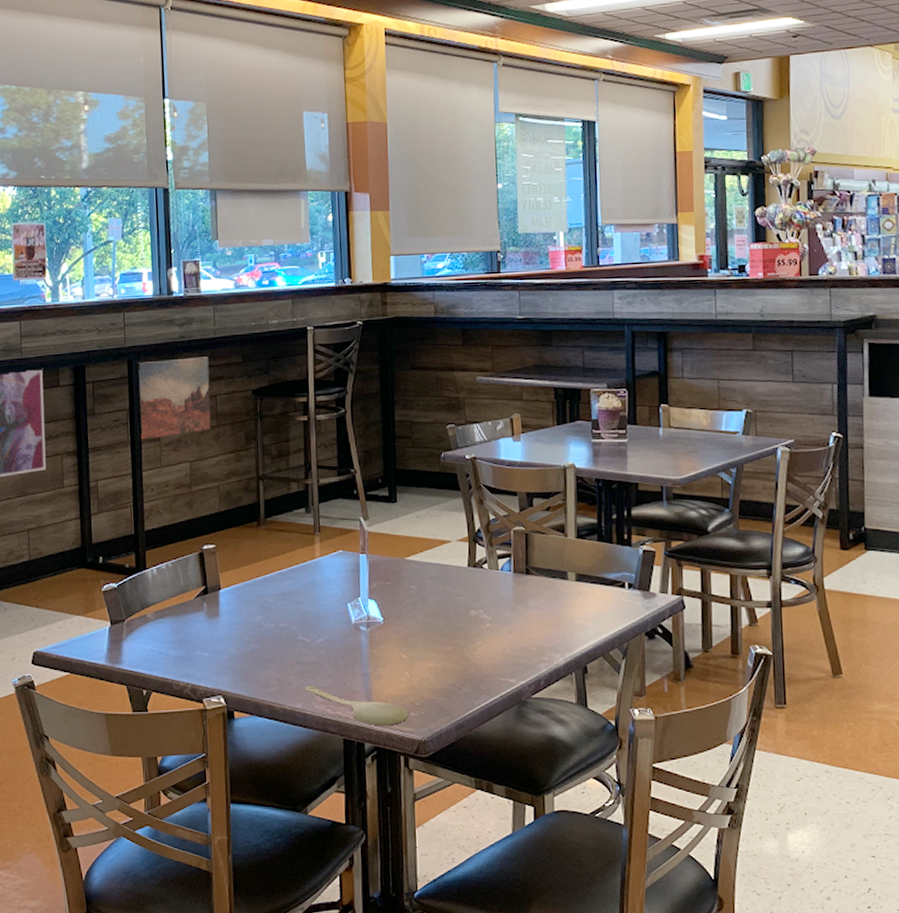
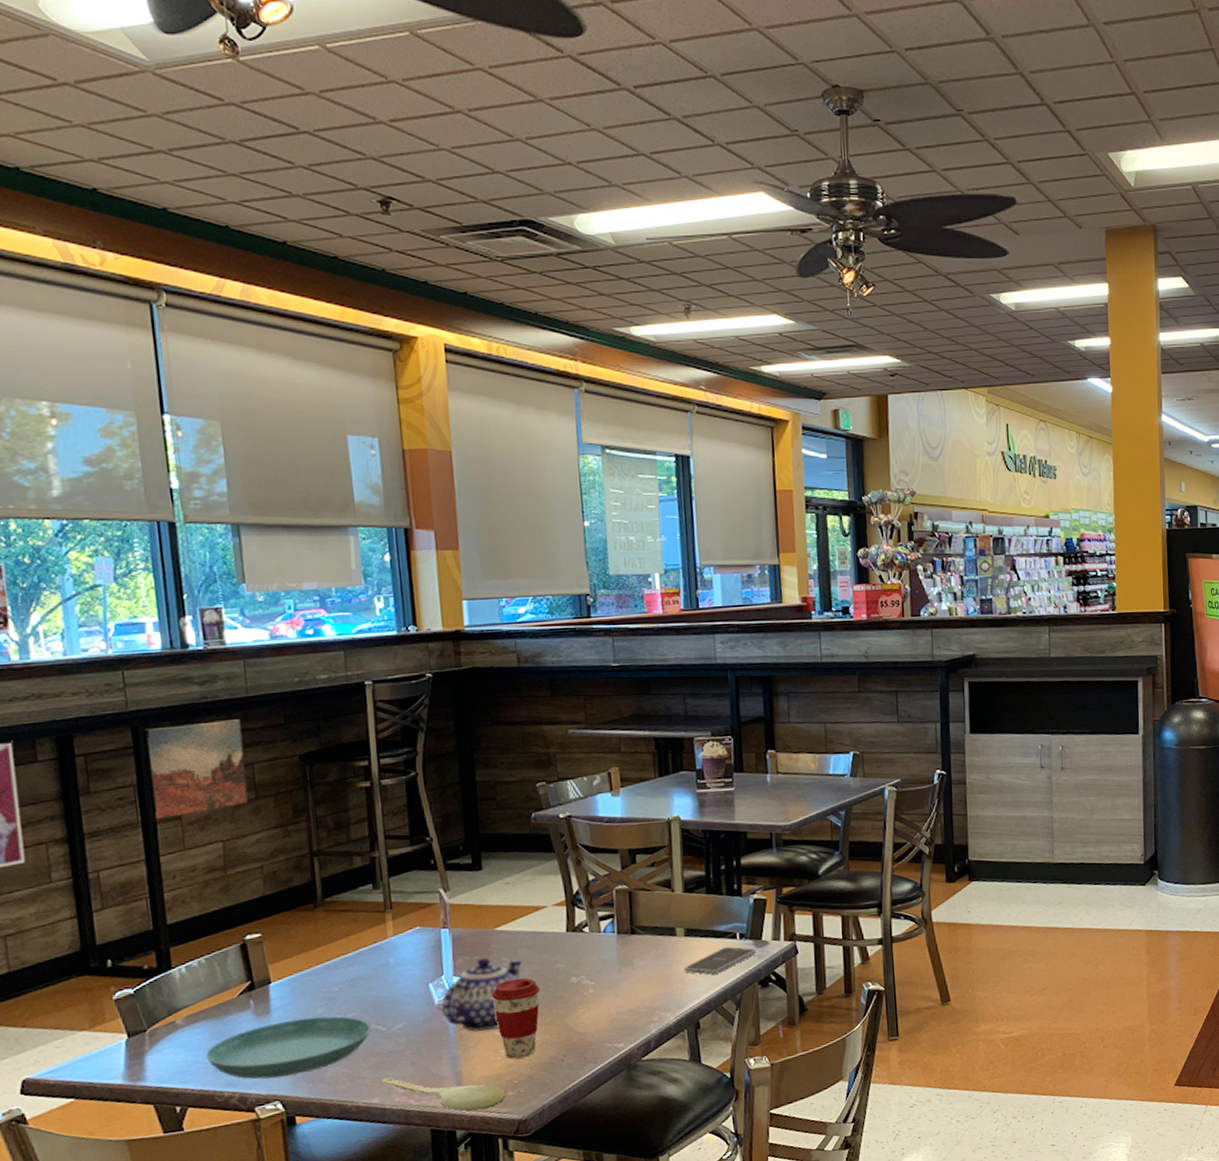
saucer: none [168,623,298,674] -> present [206,1016,371,1080]
teapot: none [357,584,428,652] -> present [441,957,523,1032]
coffee cup: none [400,606,442,682] -> present [491,977,540,1059]
smartphone: none [573,594,644,621] -> present [683,946,756,975]

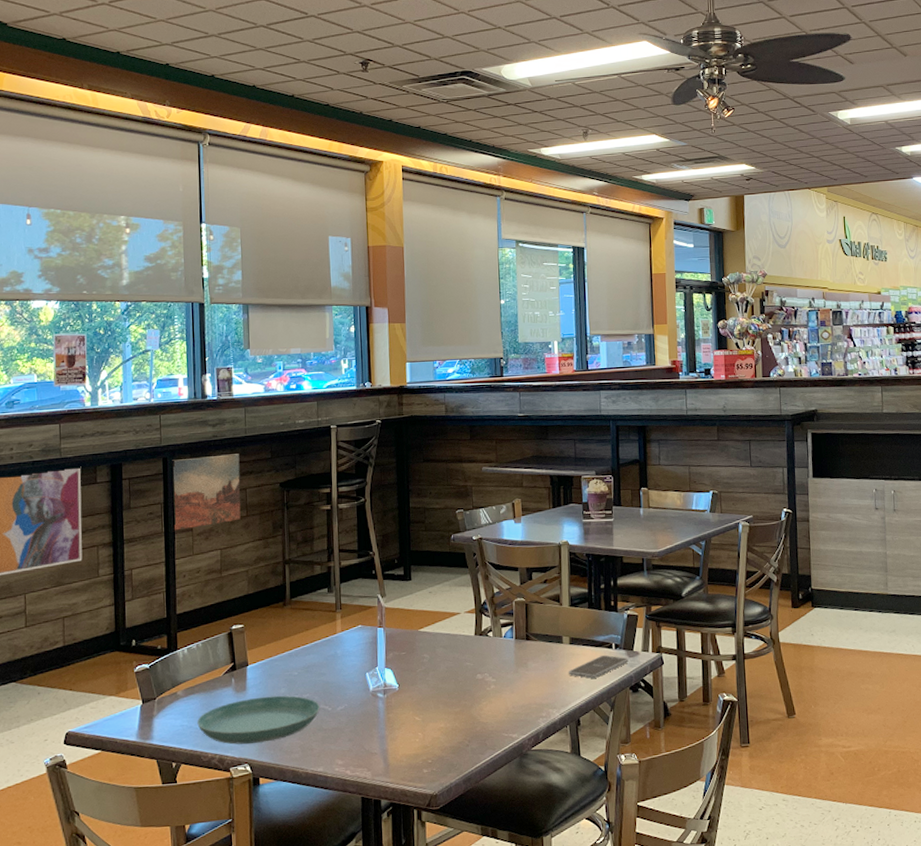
spoon: present [381,1077,506,1111] -> none [325,750,421,784]
teapot: present [441,957,523,1032] -> none [375,653,439,716]
coffee cup: present [491,977,540,1059] -> none [414,672,452,742]

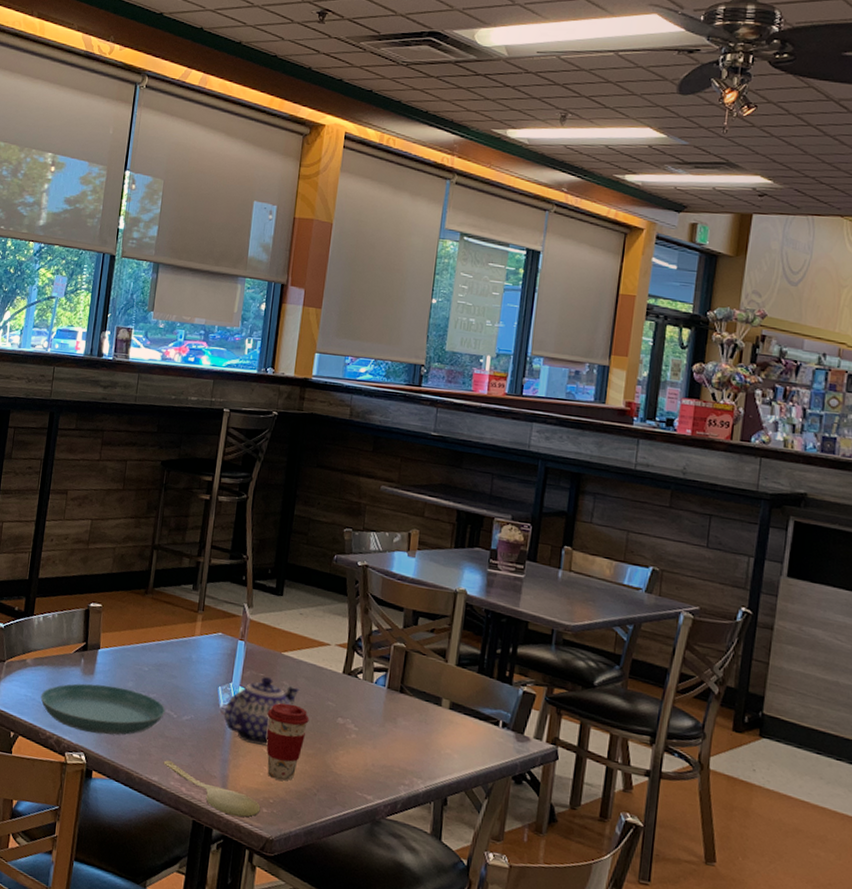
wall art: present [173,454,241,531] -> none [50,416,126,493]
spoon: none [325,750,421,784] -> present [163,760,261,817]
teapot: none [375,653,439,716] -> present [224,676,300,746]
coffee cup: none [414,672,452,742] -> present [266,702,309,781]
smartphone: present [568,654,629,679] -> none [442,731,516,756]

